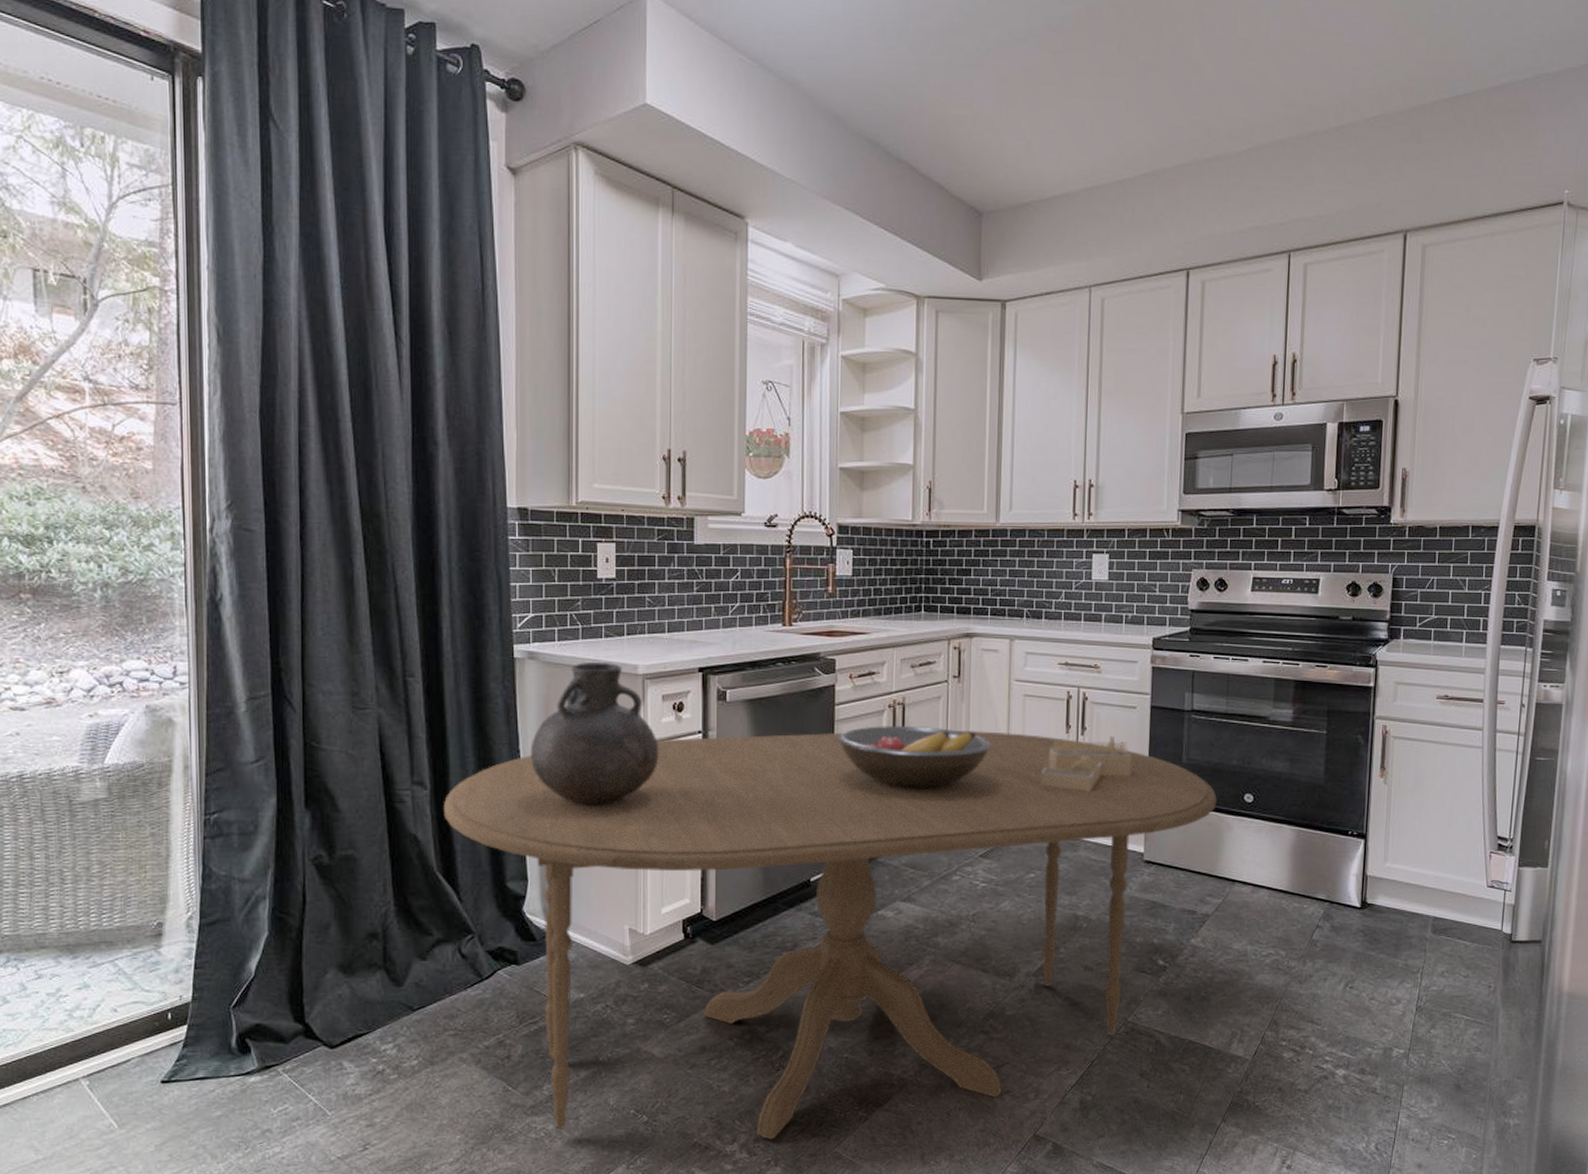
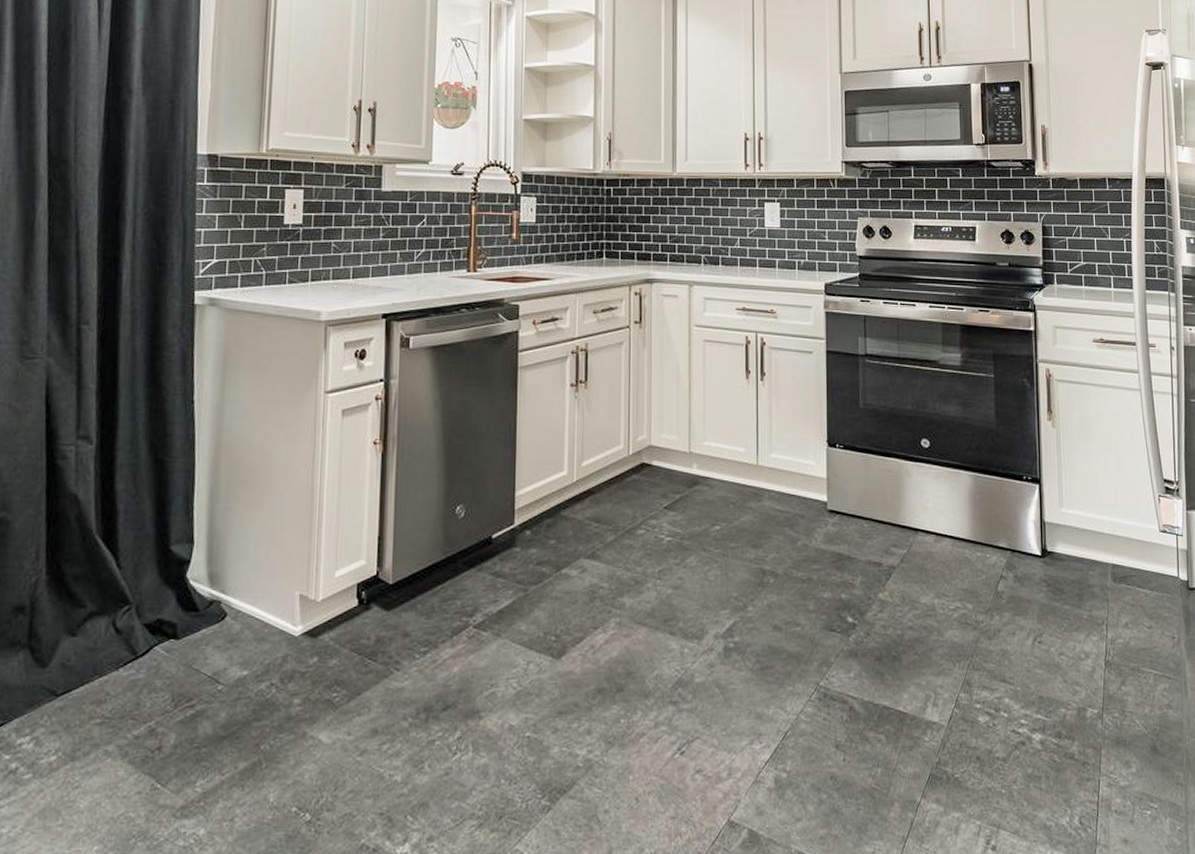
dining table: present [443,730,1217,1140] -> none [108,376,895,838]
vase: present [530,662,659,805] -> none [204,309,339,459]
fruit bowl: present [837,726,991,788] -> none [521,373,673,437]
house frame: present [1040,735,1132,791] -> none [722,381,811,438]

